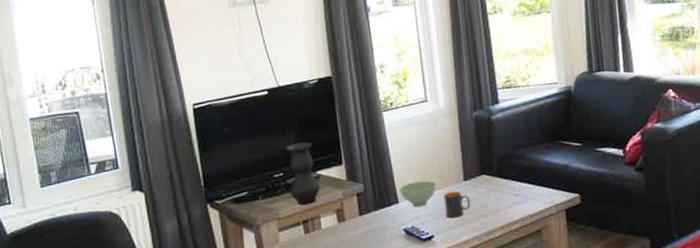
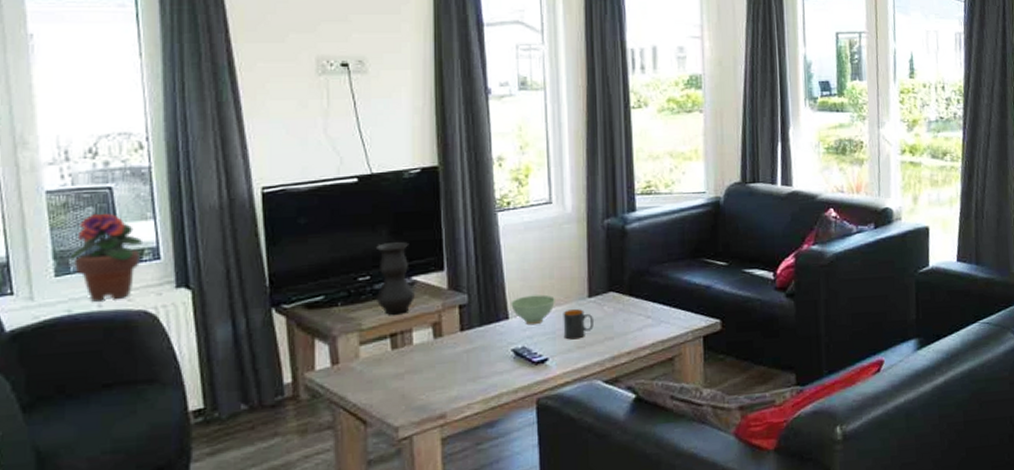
potted flower: none [51,133,105,206] -> present [71,213,144,302]

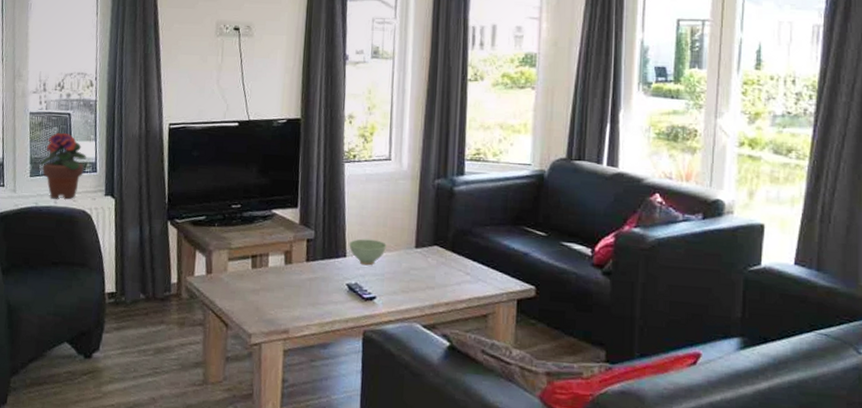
vase: present [375,242,415,315] -> none [244,179,273,240]
mug: present [563,309,594,340] -> none [391,256,418,284]

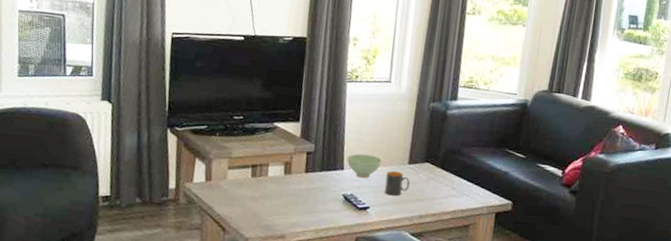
potted flower: present [41,132,87,199] -> none [30,33,82,101]
mug: none [391,256,418,284] -> present [384,171,410,196]

